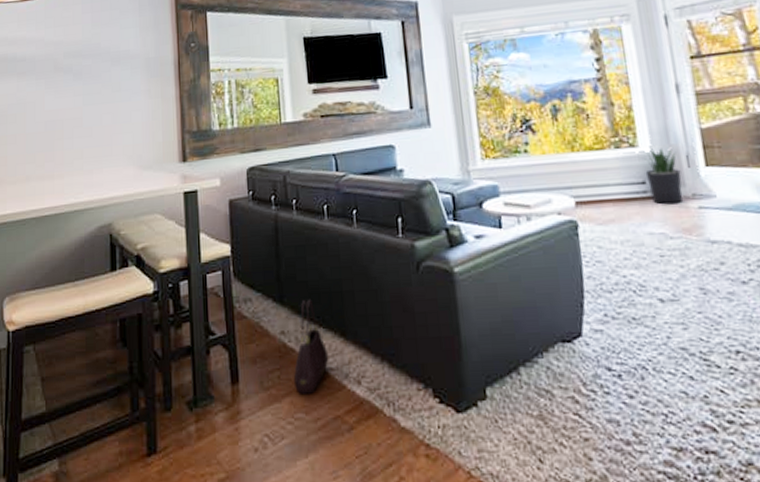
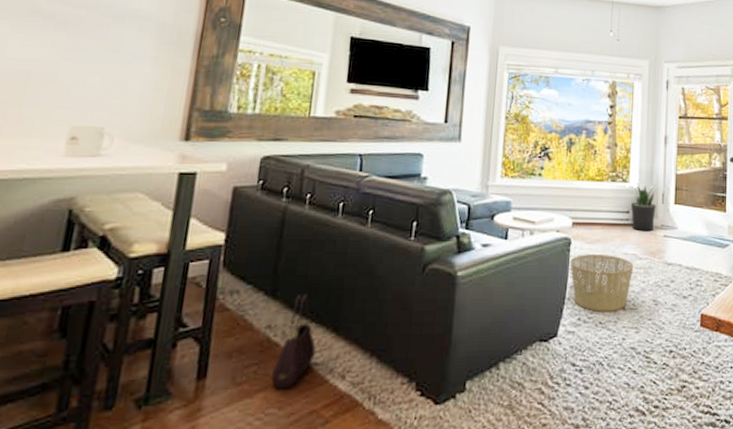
mug: none [97,157,131,189] -> present [63,125,114,158]
basket: none [580,236,666,306] -> present [569,254,634,313]

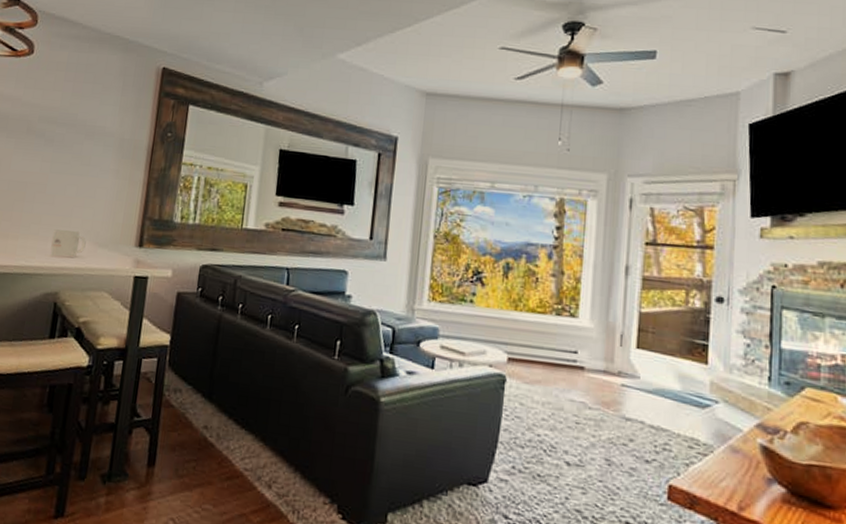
handbag: present [271,293,316,389] -> none [207,400,246,489]
basket: present [569,254,634,313] -> none [503,395,582,466]
planter: present [630,183,656,232] -> none [579,319,613,378]

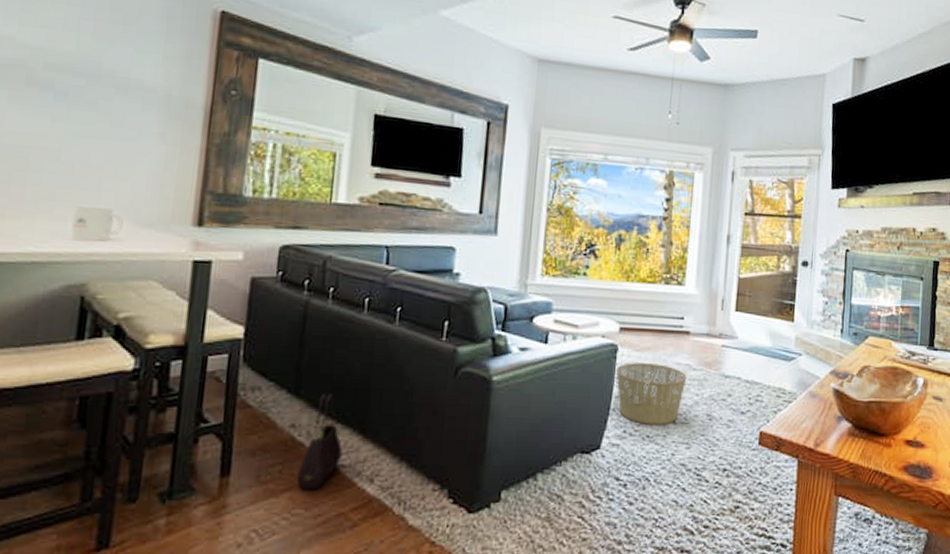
handbag: none [207,400,246,489] -> present [296,393,343,490]
basket: none [503,395,582,466] -> present [615,363,687,426]

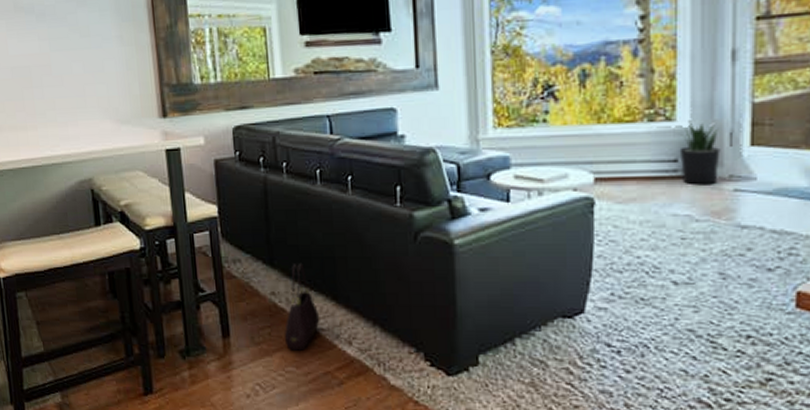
mug: present [71,206,123,242] -> none [71,110,108,143]
basket: present [615,363,687,426] -> none [594,217,688,287]
planter: none [685,286,715,341] -> present [679,120,721,186]

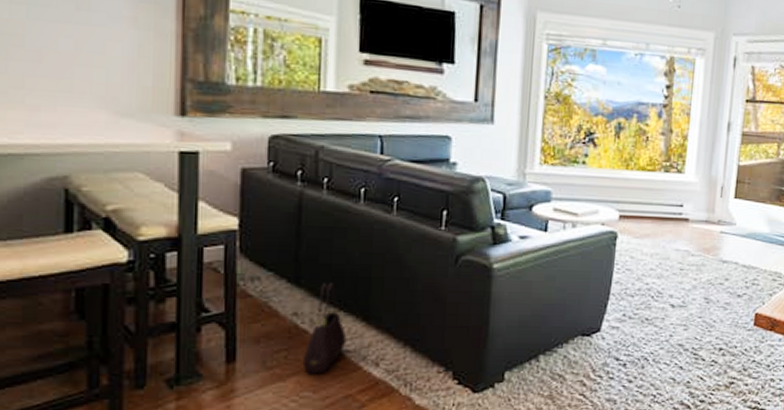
planter: present [679,120,721,186] -> none [685,174,714,227]

